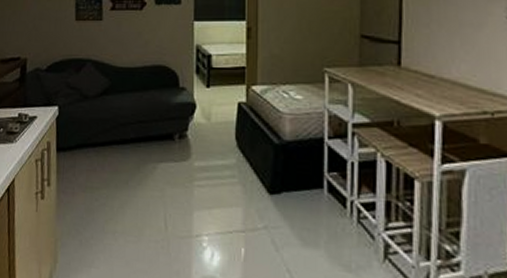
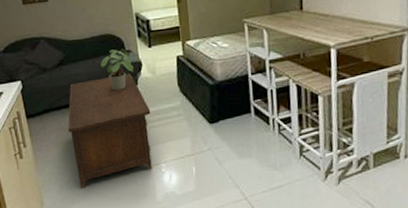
cabinet: none [99,115,199,250] -> present [67,73,152,188]
potted plant: none [148,84,186,134] -> present [100,49,134,90]

